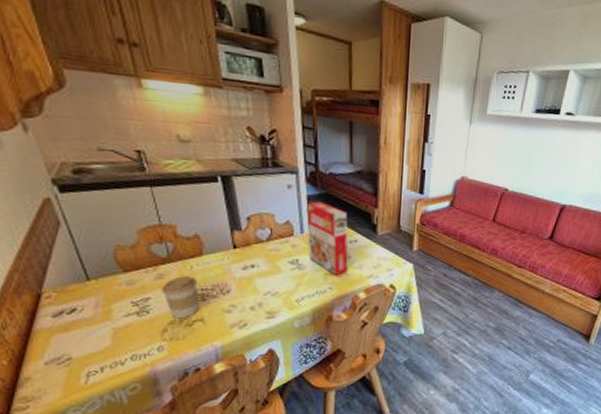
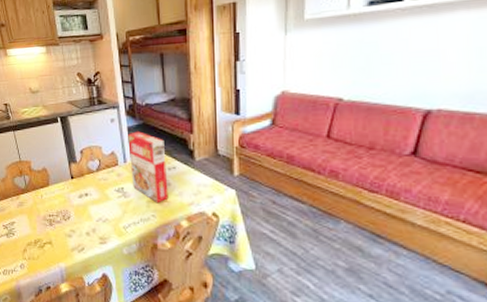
coffee cup: present [161,276,198,319] -> none [22,204,47,241]

